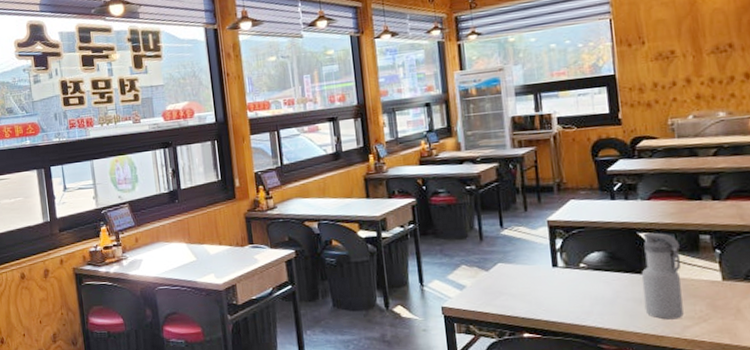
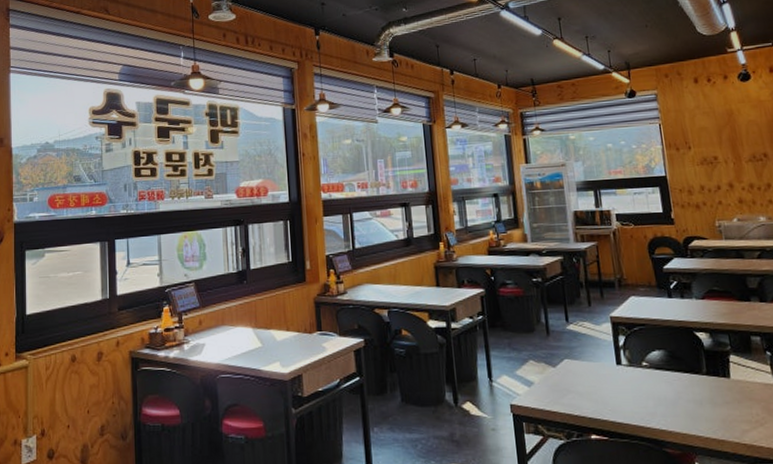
water bottle: present [641,232,684,320] -> none [699,332,742,423]

